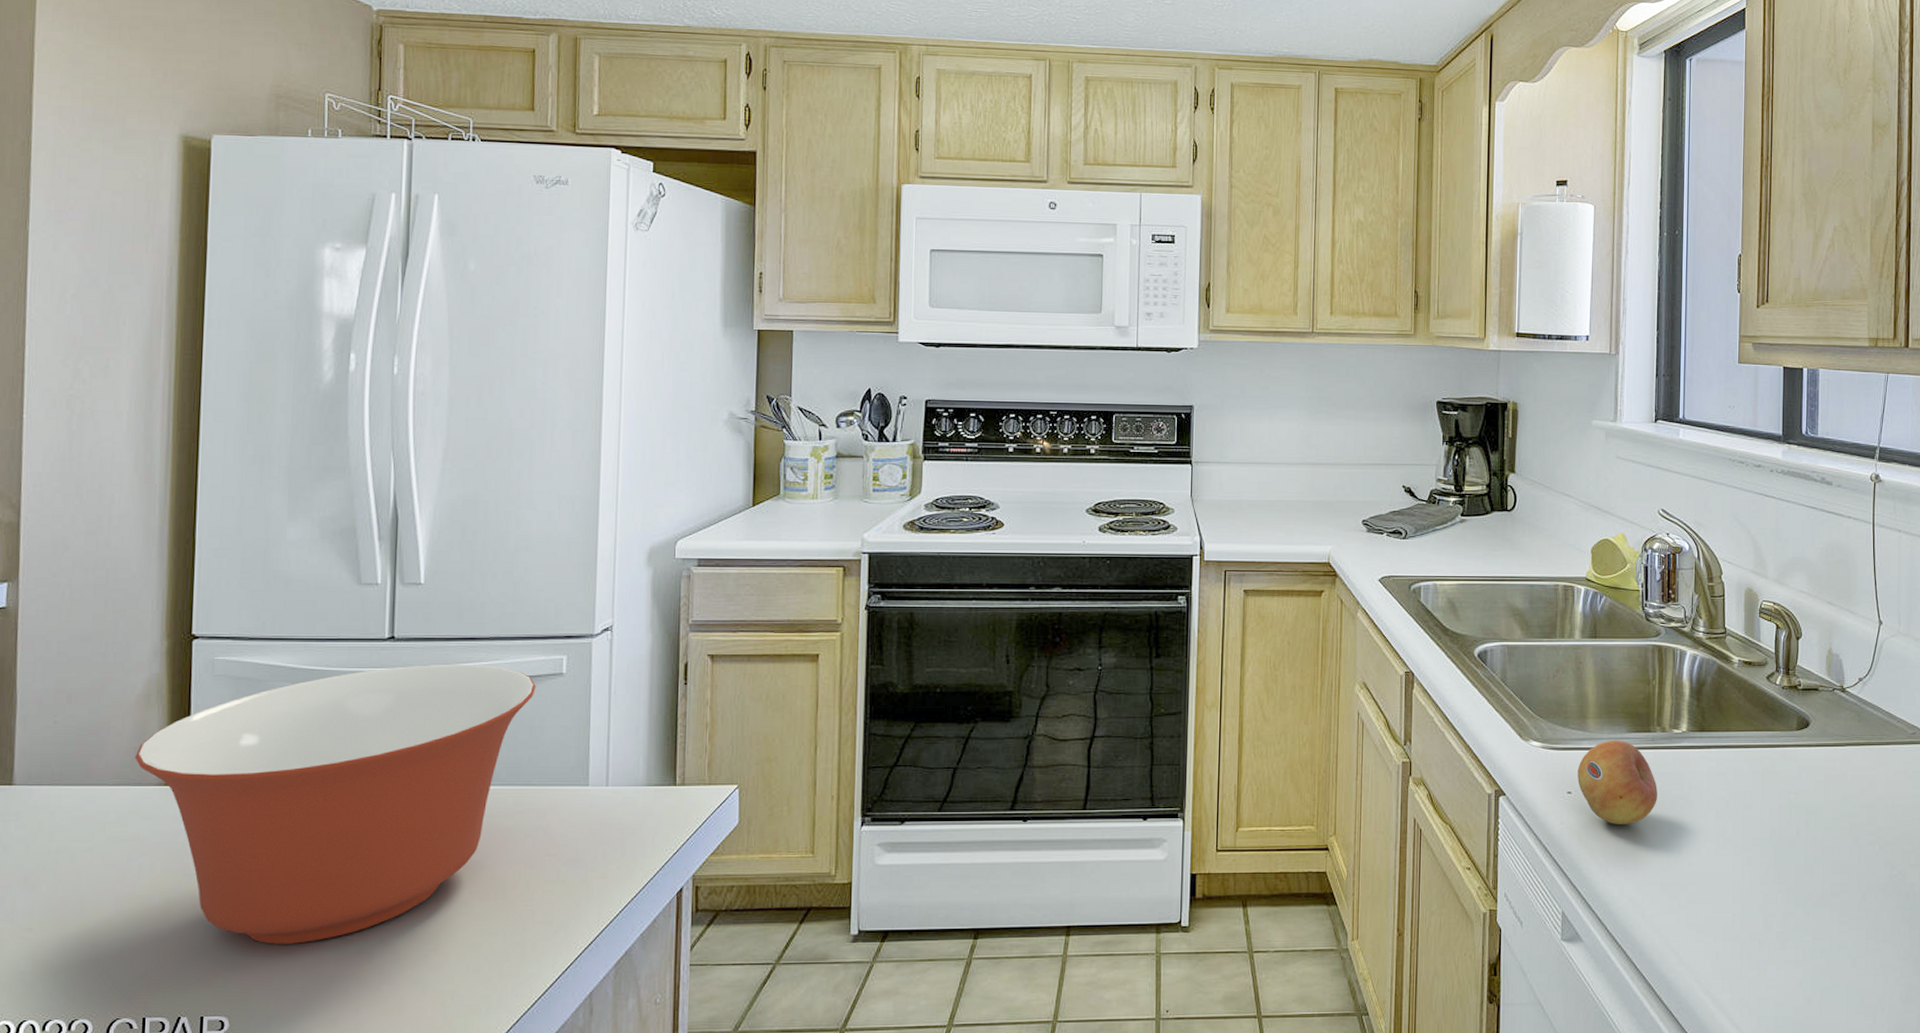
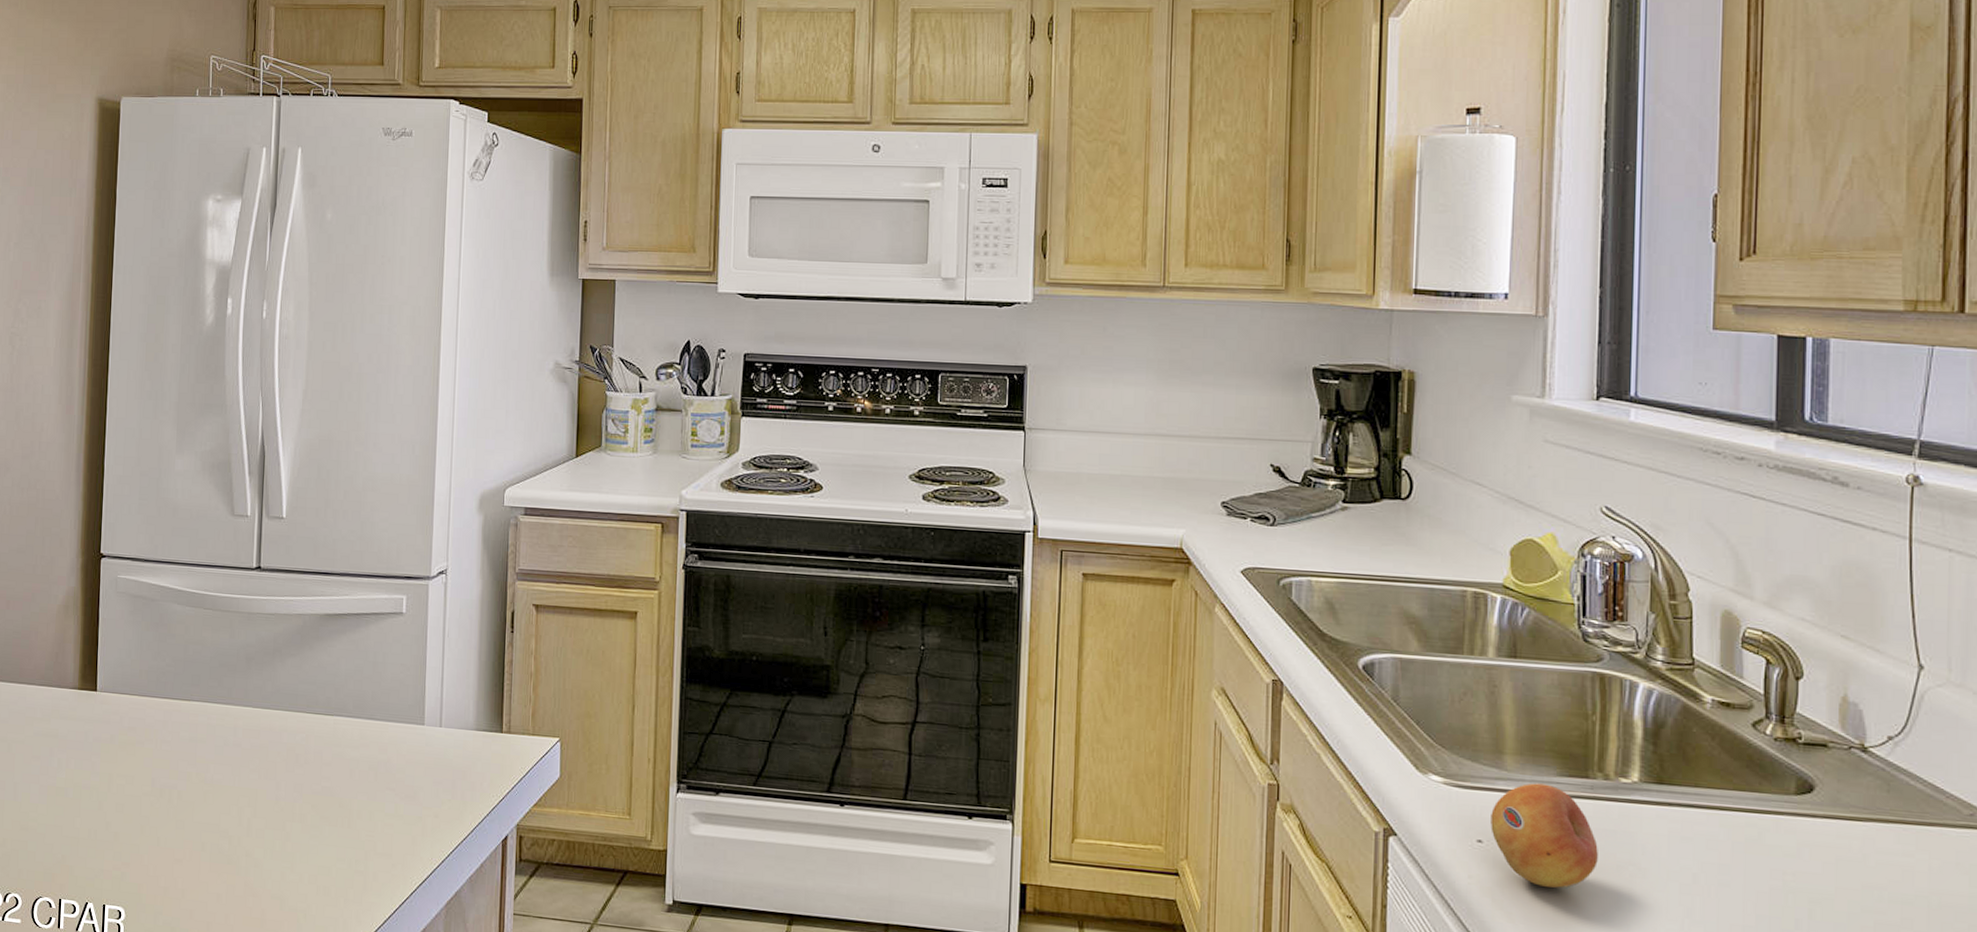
mixing bowl: present [134,664,536,945] -> none [56,595,379,848]

